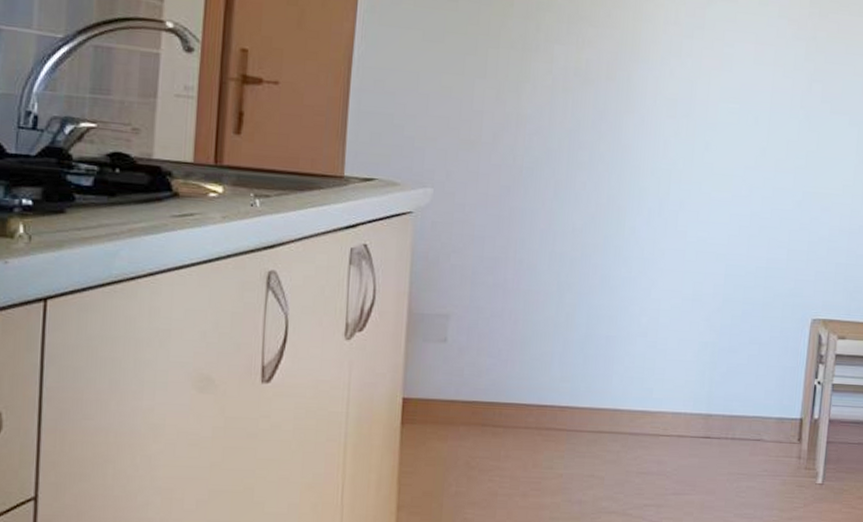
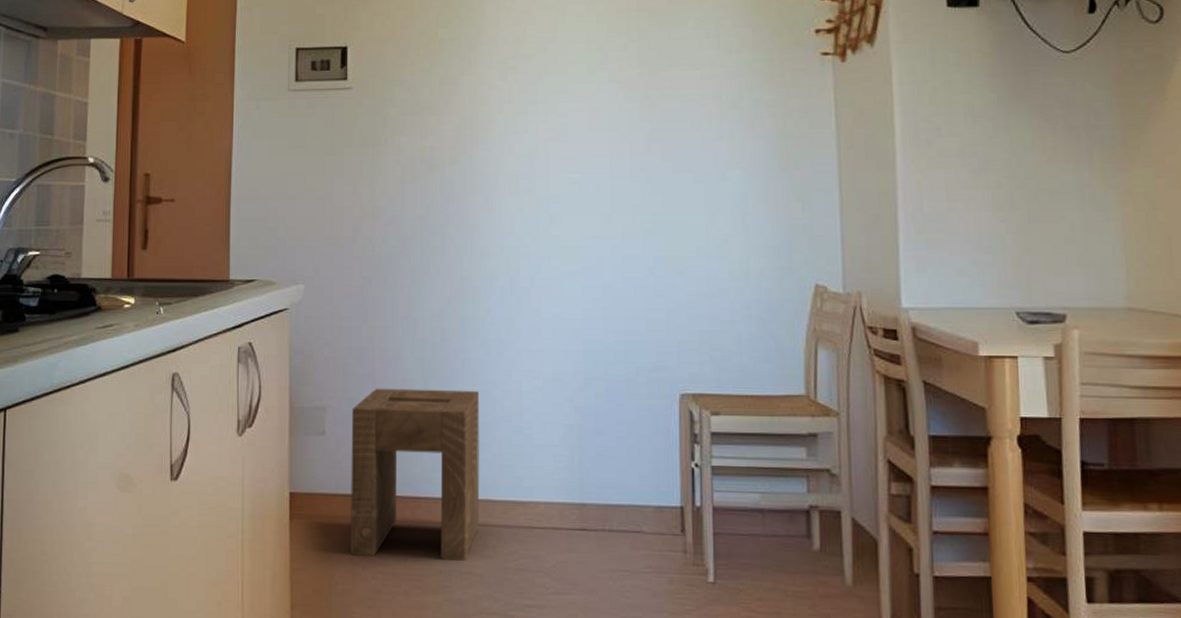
stool: none [467,298,616,465] -> present [351,388,480,561]

